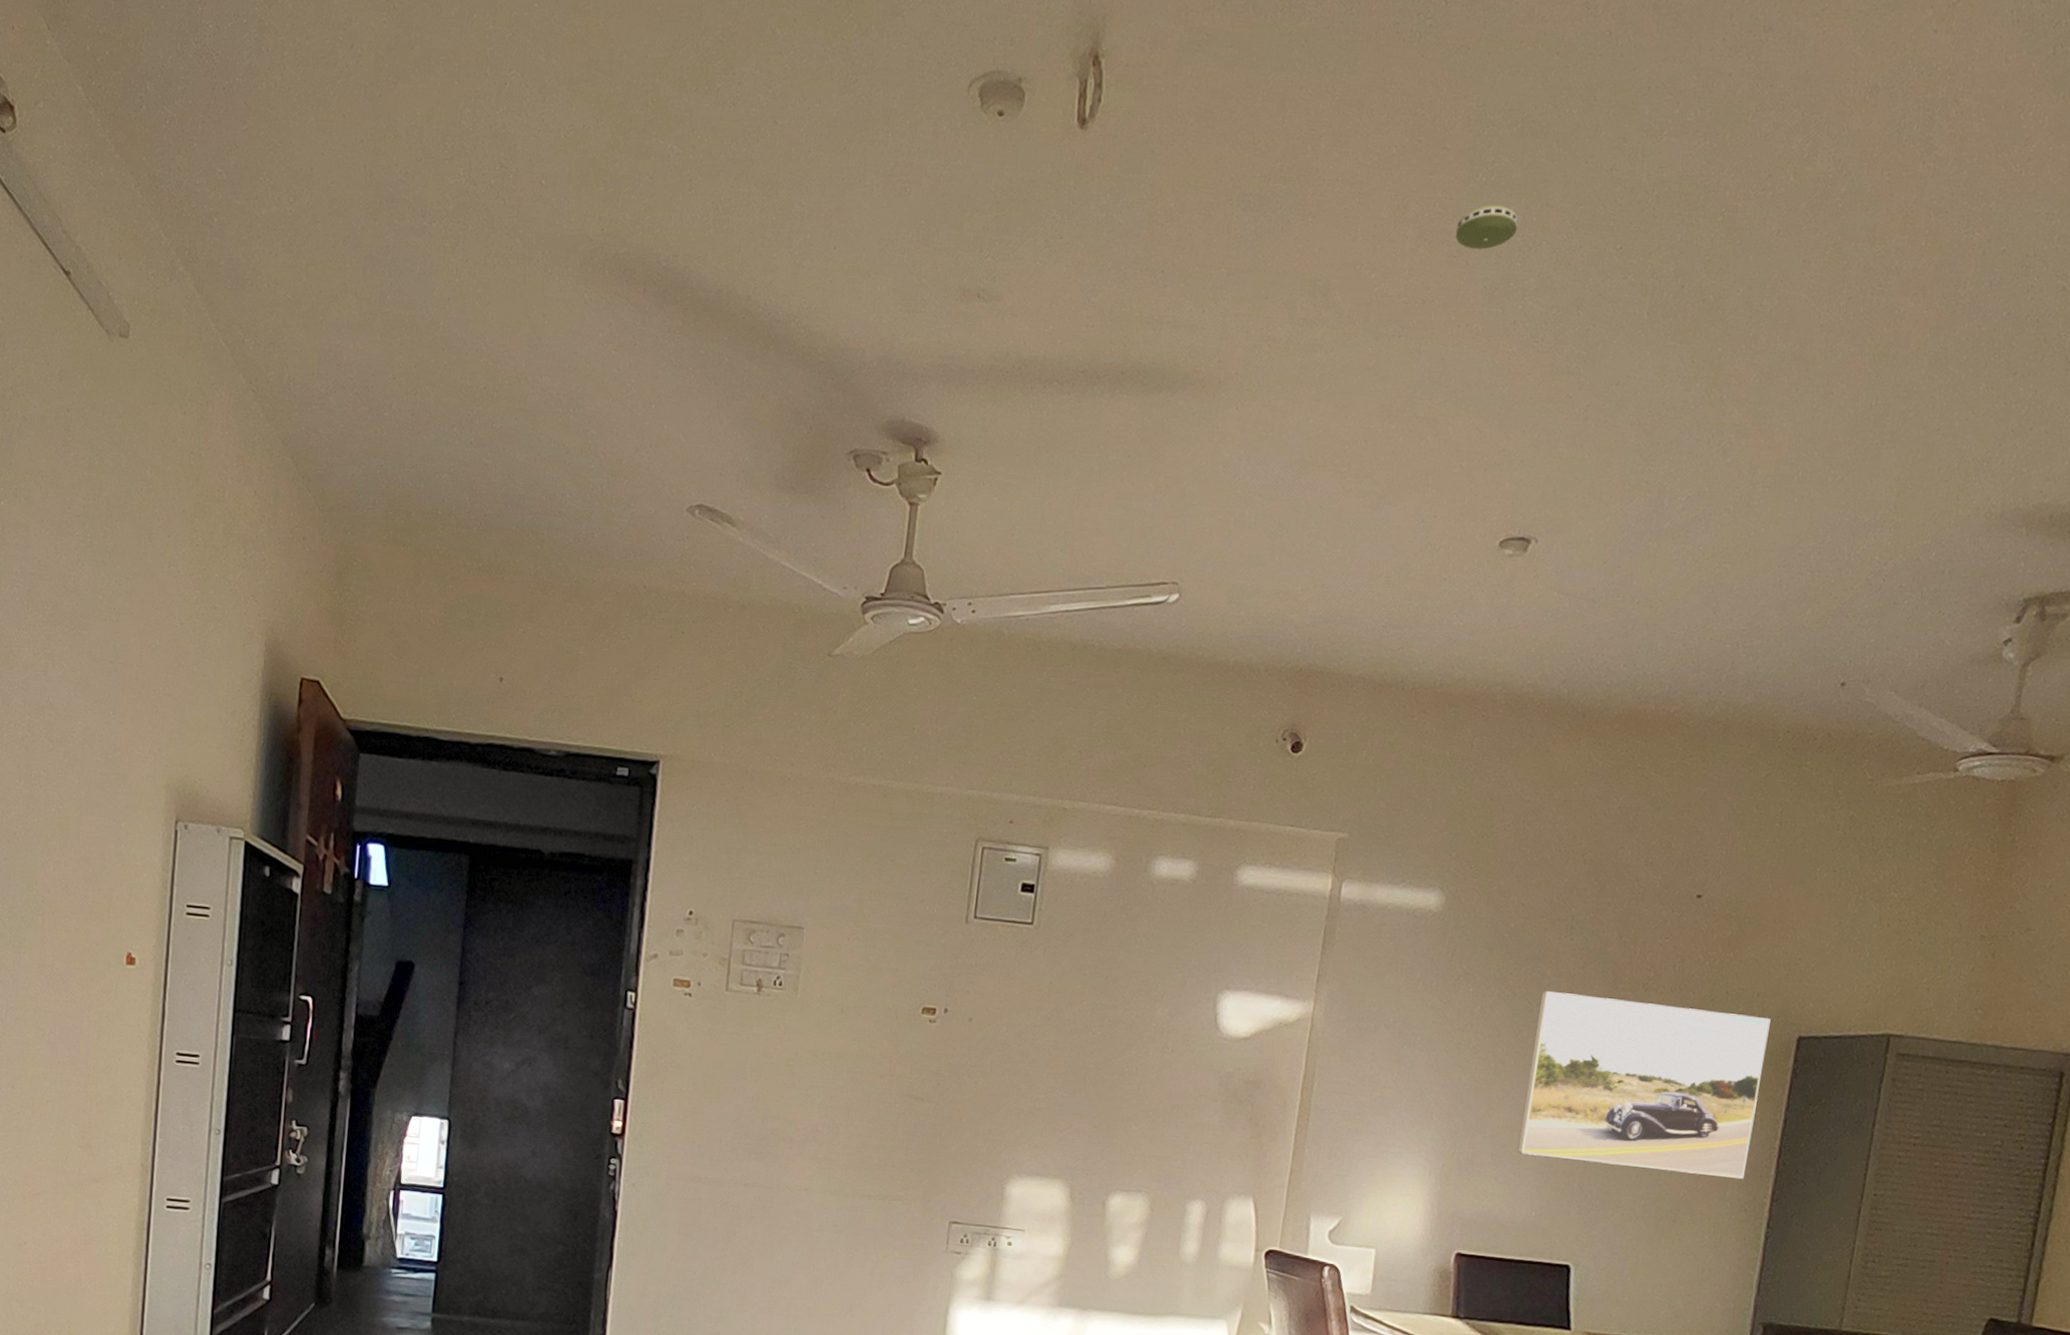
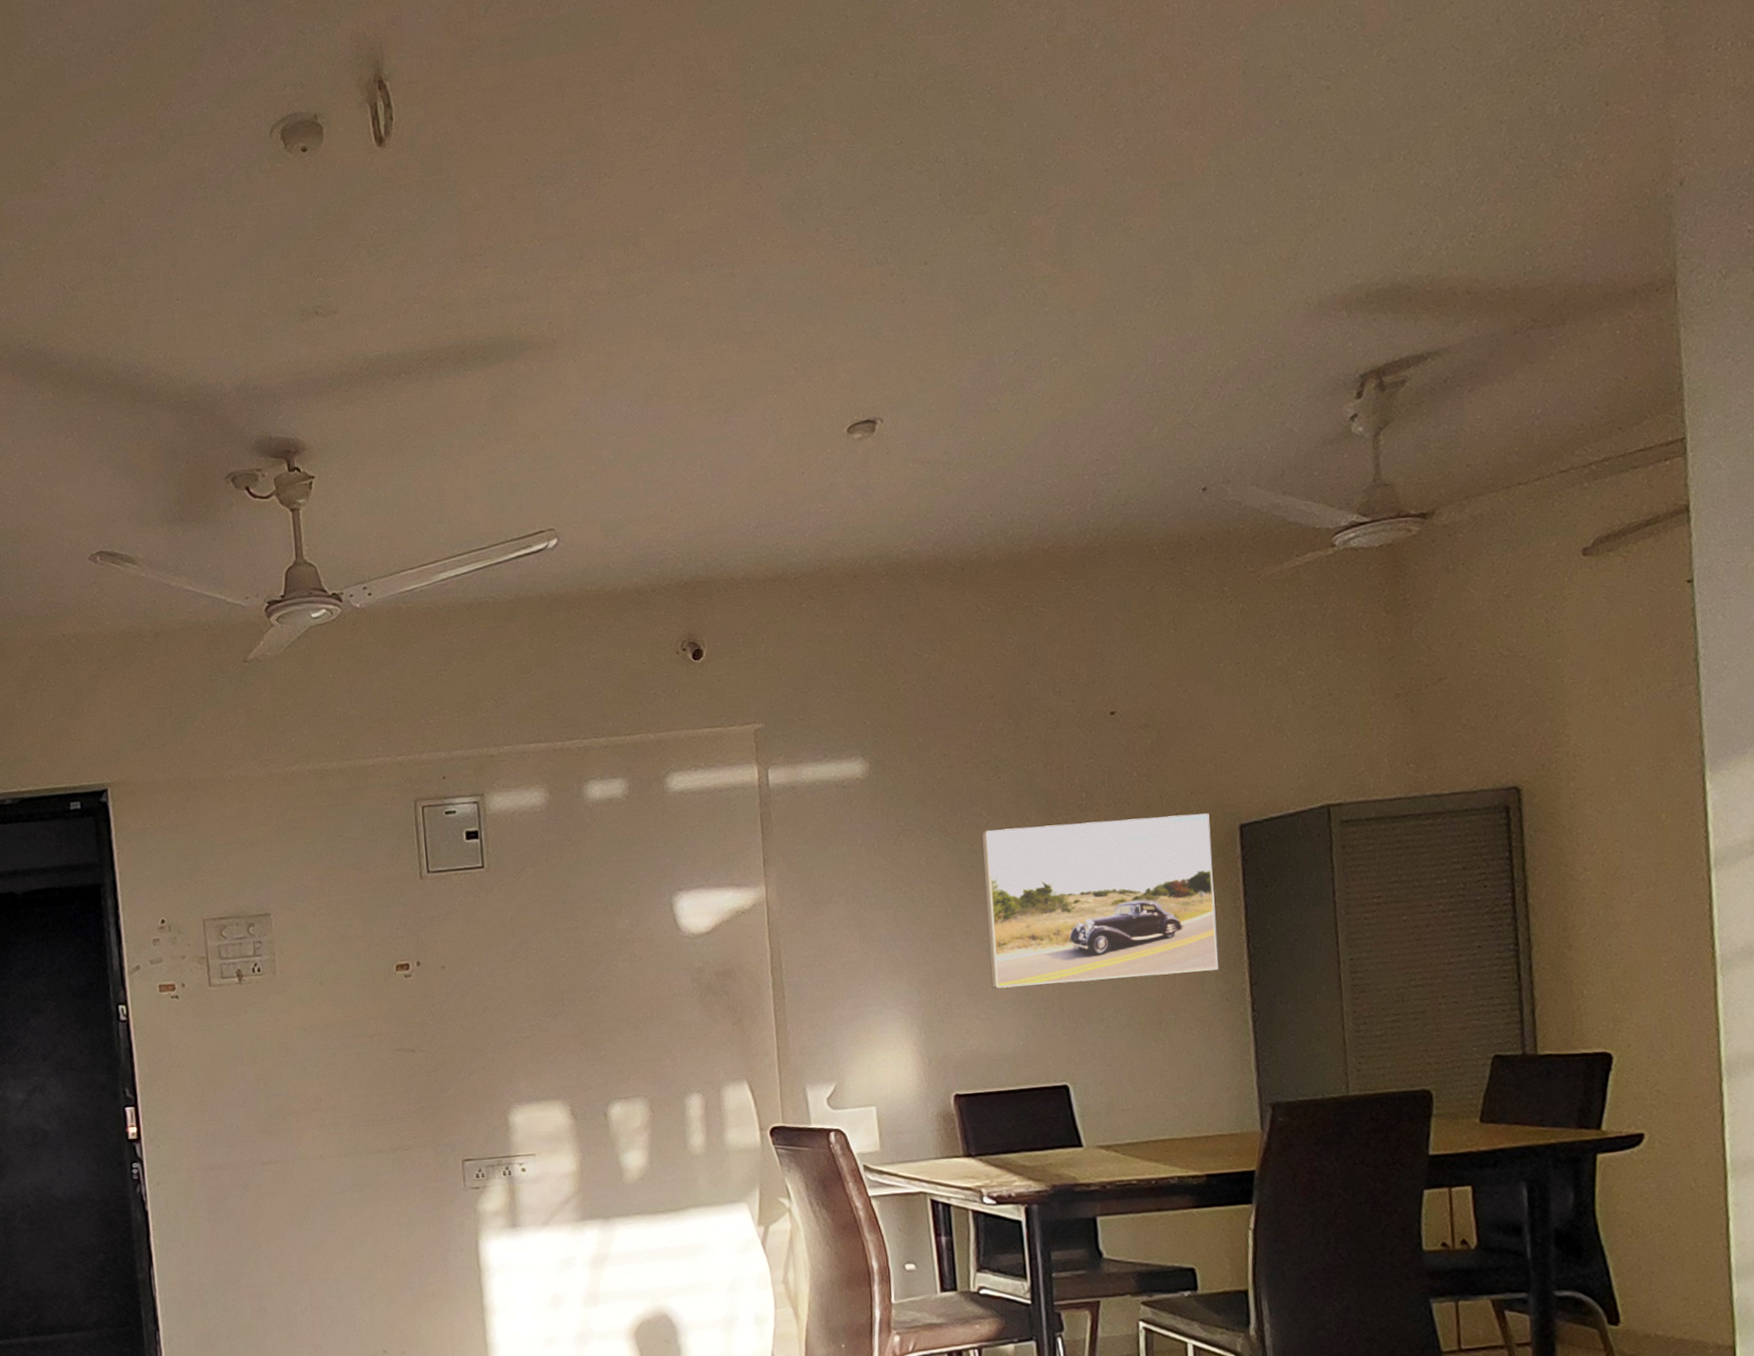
smoke detector: present [1455,205,1519,250] -> none [743,129,800,174]

